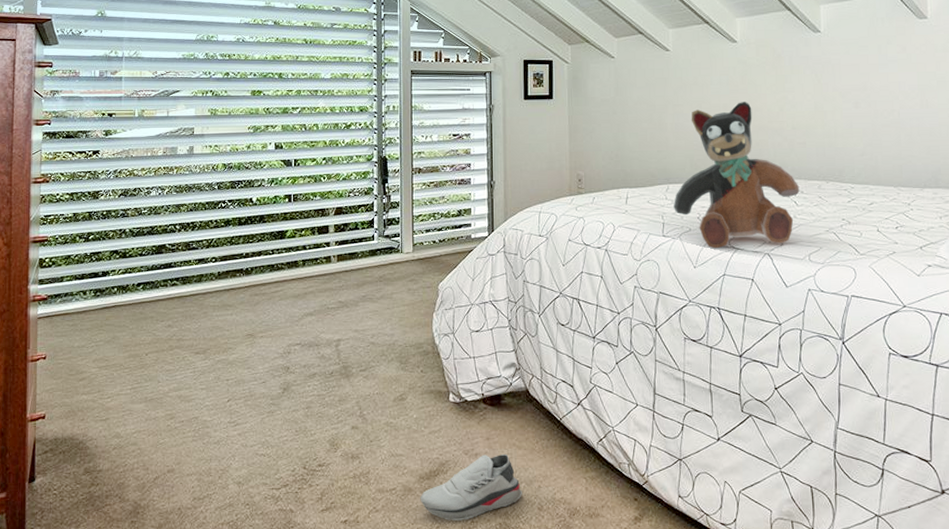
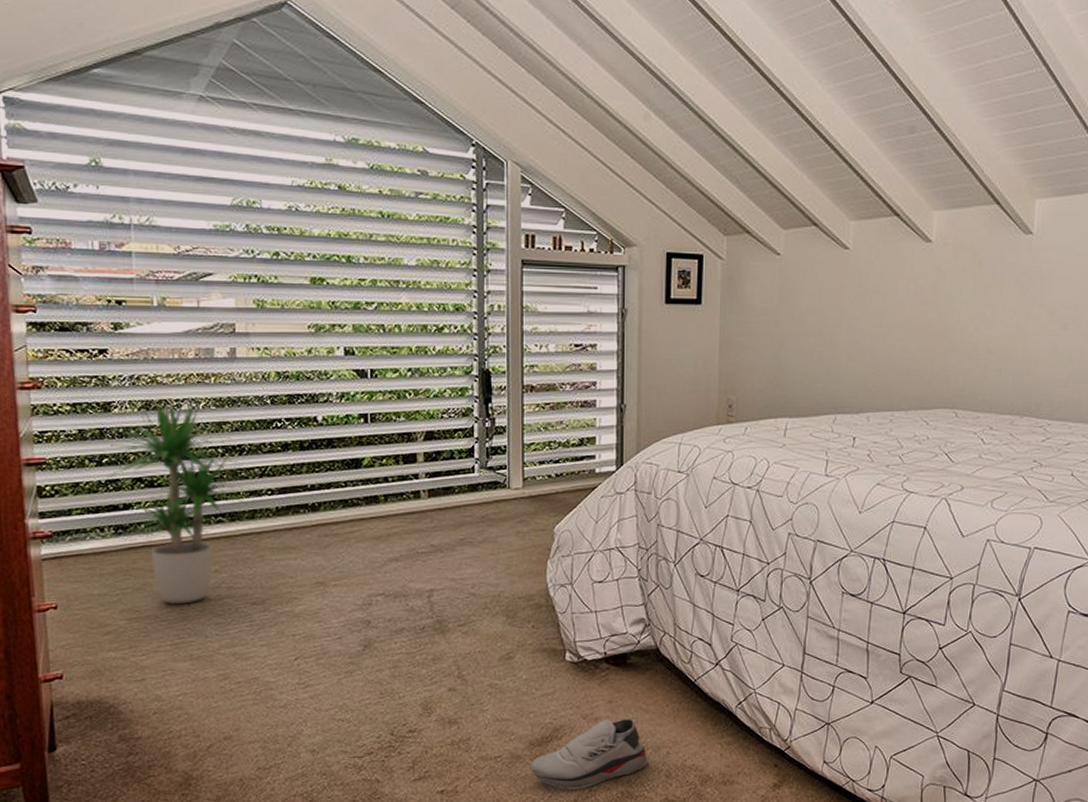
potted plant: none [91,187,204,354] -> present [107,398,257,604]
stuffed animal: present [674,102,800,249] -> none [840,317,989,492]

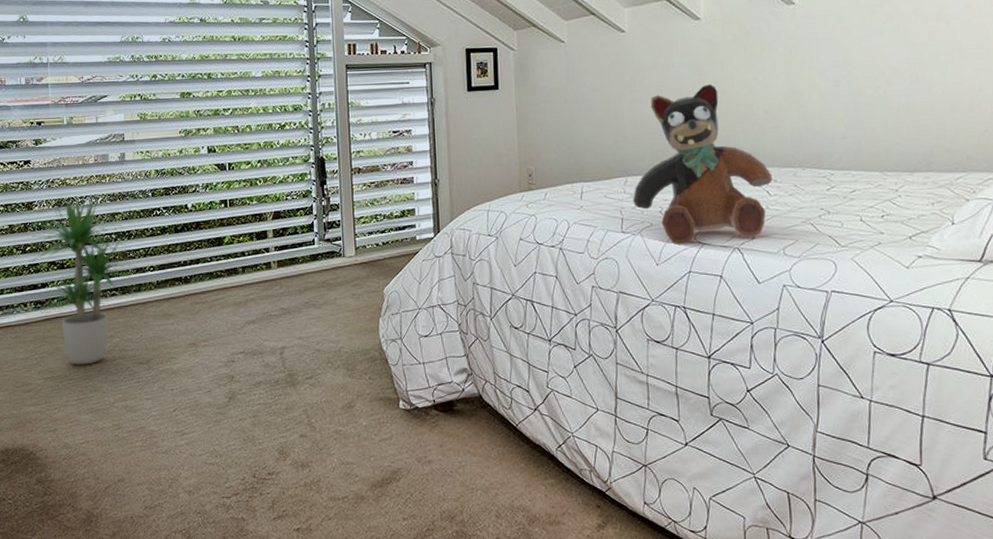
shoe: present [530,718,648,790] -> none [373,461,479,529]
stuffed animal: none [840,317,989,492] -> present [633,84,773,245]

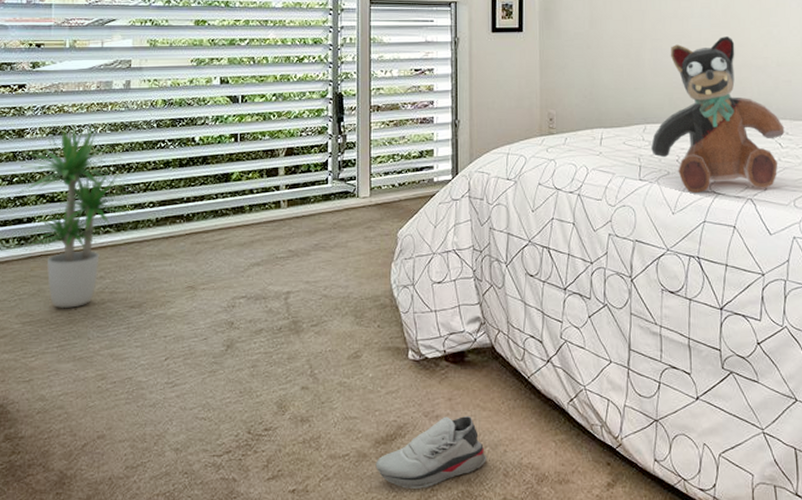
shoe: none [373,461,479,529] -> present [375,415,486,490]

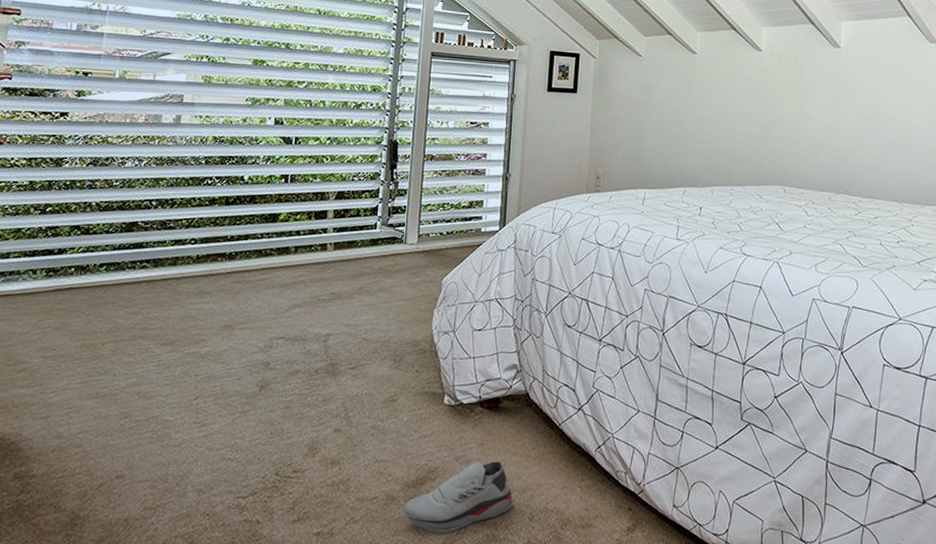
potted plant: present [15,124,140,308] -> none [47,156,181,343]
stuffed animal: present [651,36,785,194] -> none [689,110,811,255]

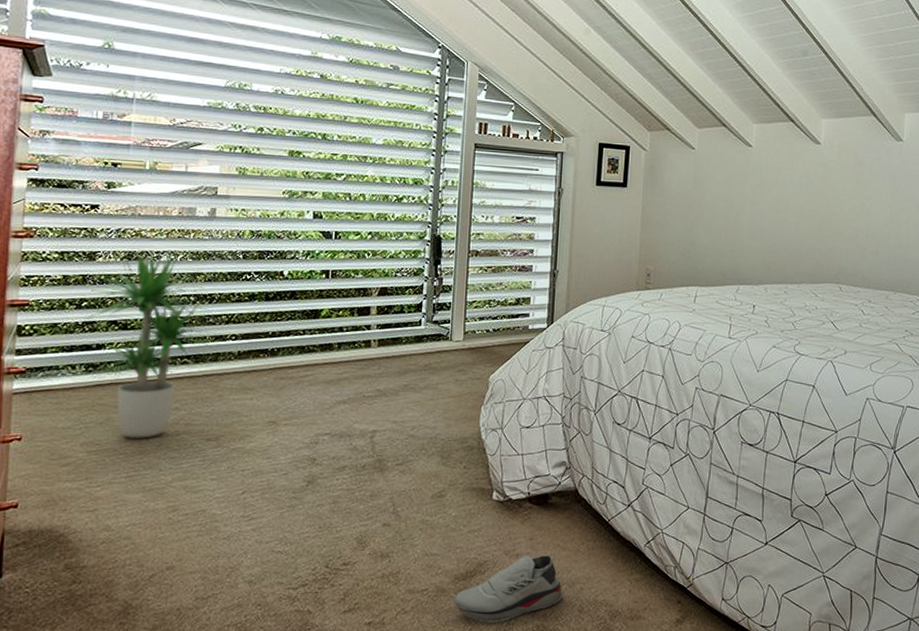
potted plant: none [47,156,181,343] -> present [84,250,221,438]

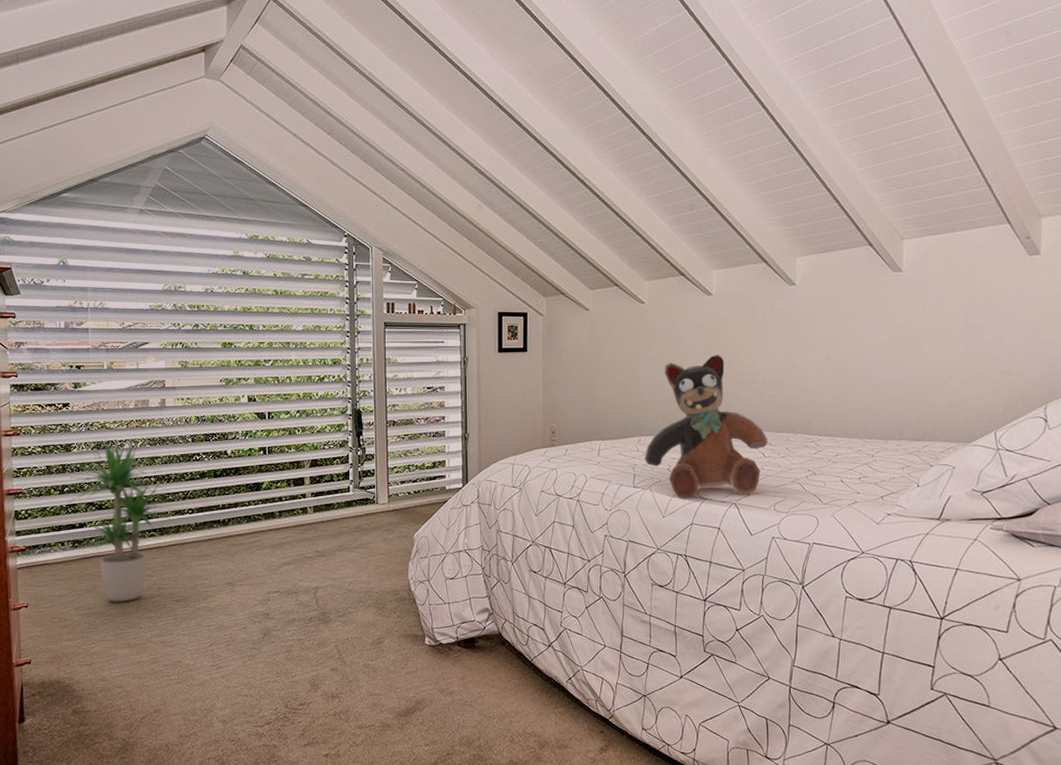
shoe: present [453,554,563,624] -> none [398,692,495,754]
stuffed animal: none [742,205,868,354] -> present [645,355,768,499]

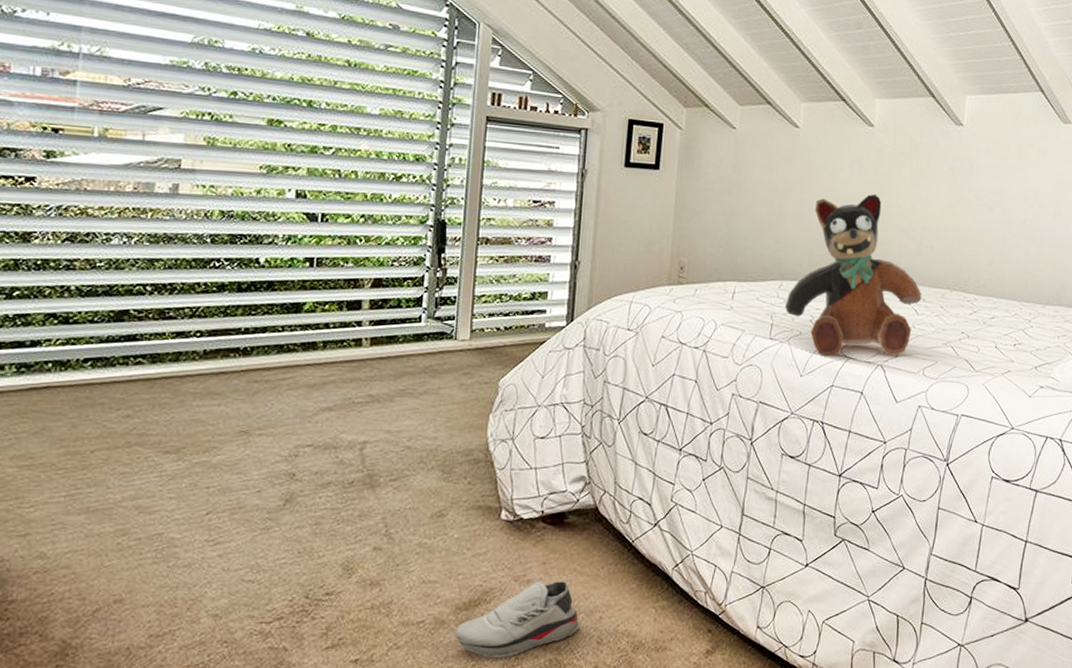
potted plant: present [67,439,180,602] -> none [15,231,183,451]
shoe: none [398,692,495,754] -> present [454,580,580,659]

